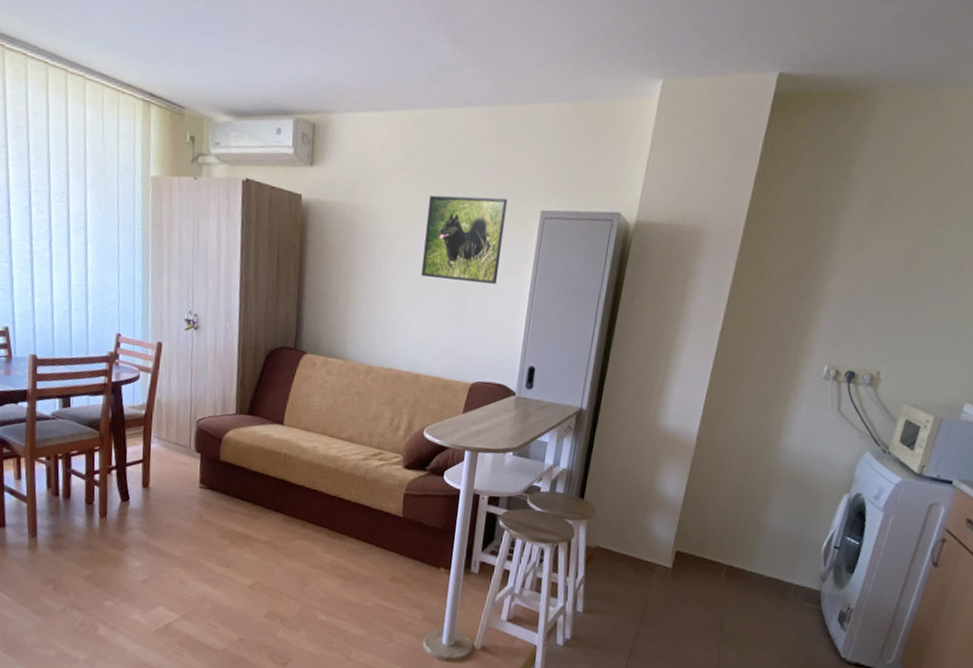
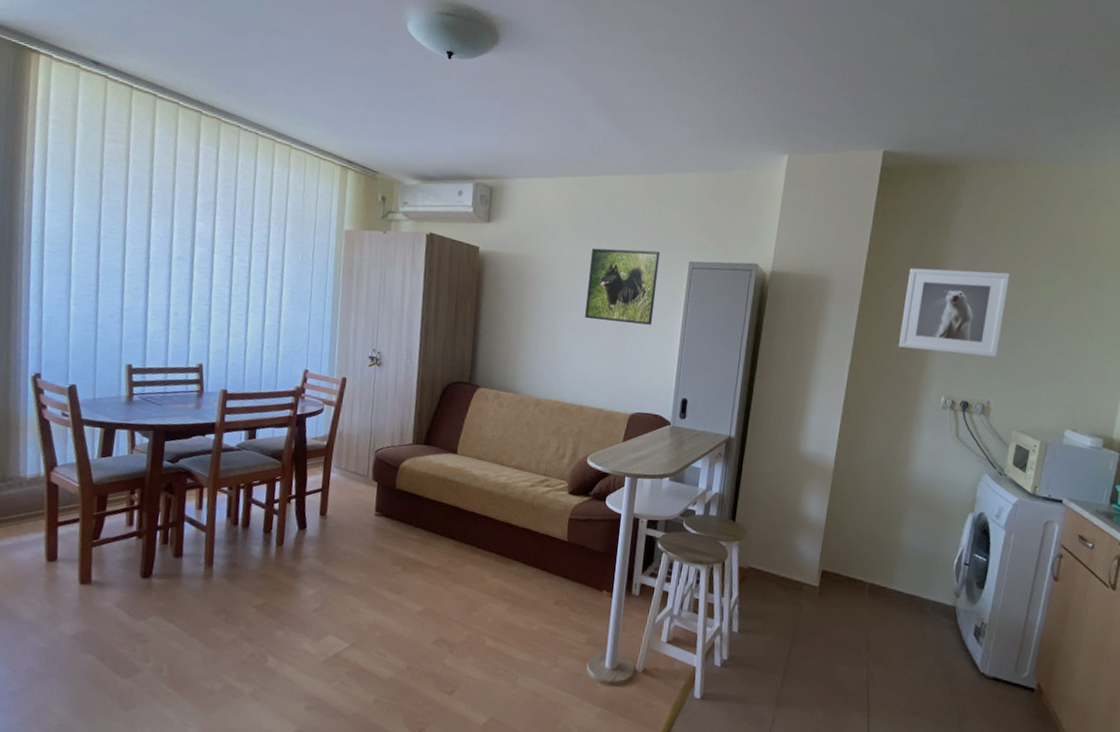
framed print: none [778,216,919,321] -> present [898,267,1010,357]

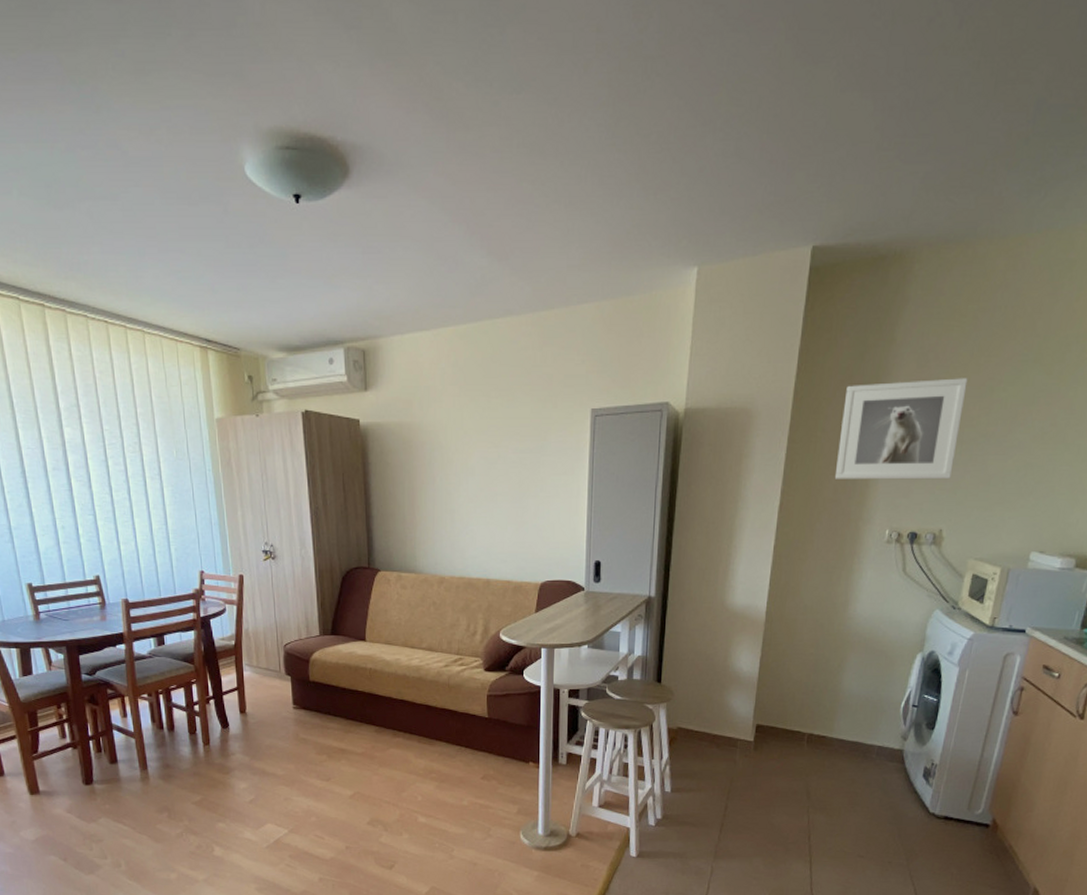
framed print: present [585,248,660,325] -> none [481,401,558,486]

